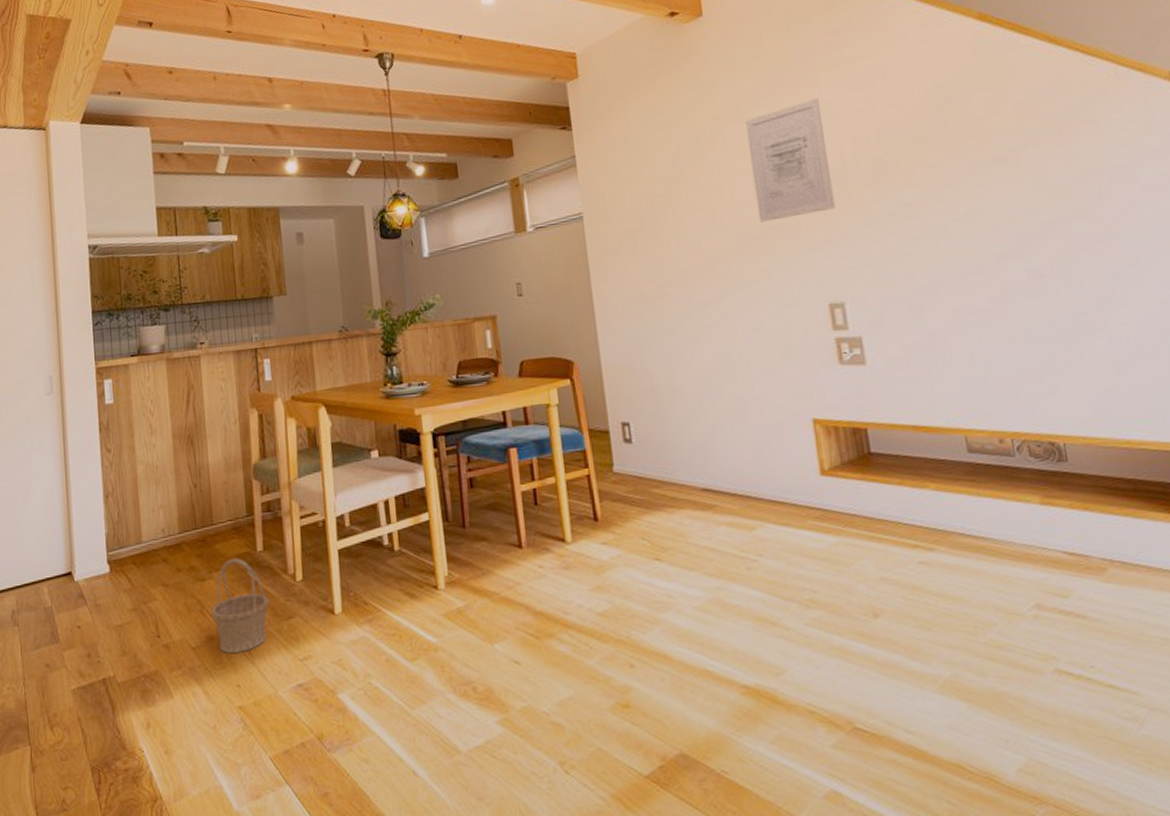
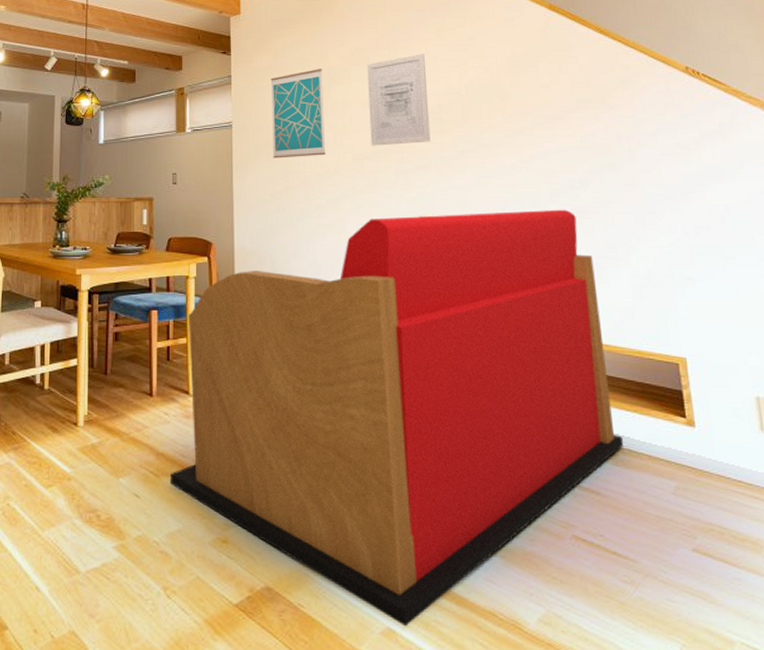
sofa: none [553,274,1115,788] -> present [169,209,624,627]
wall art: none [624,133,704,252] -> present [270,69,326,158]

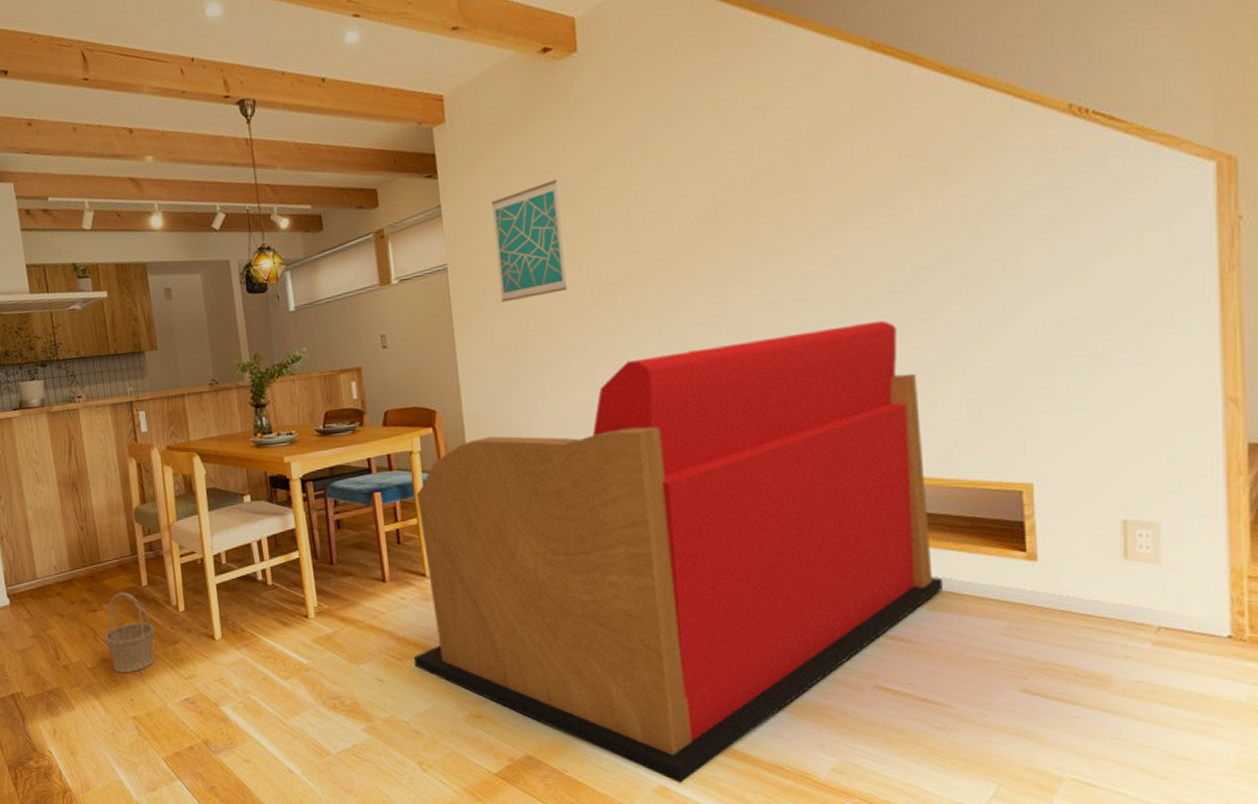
wall art: present [367,54,431,146] -> none [616,140,703,271]

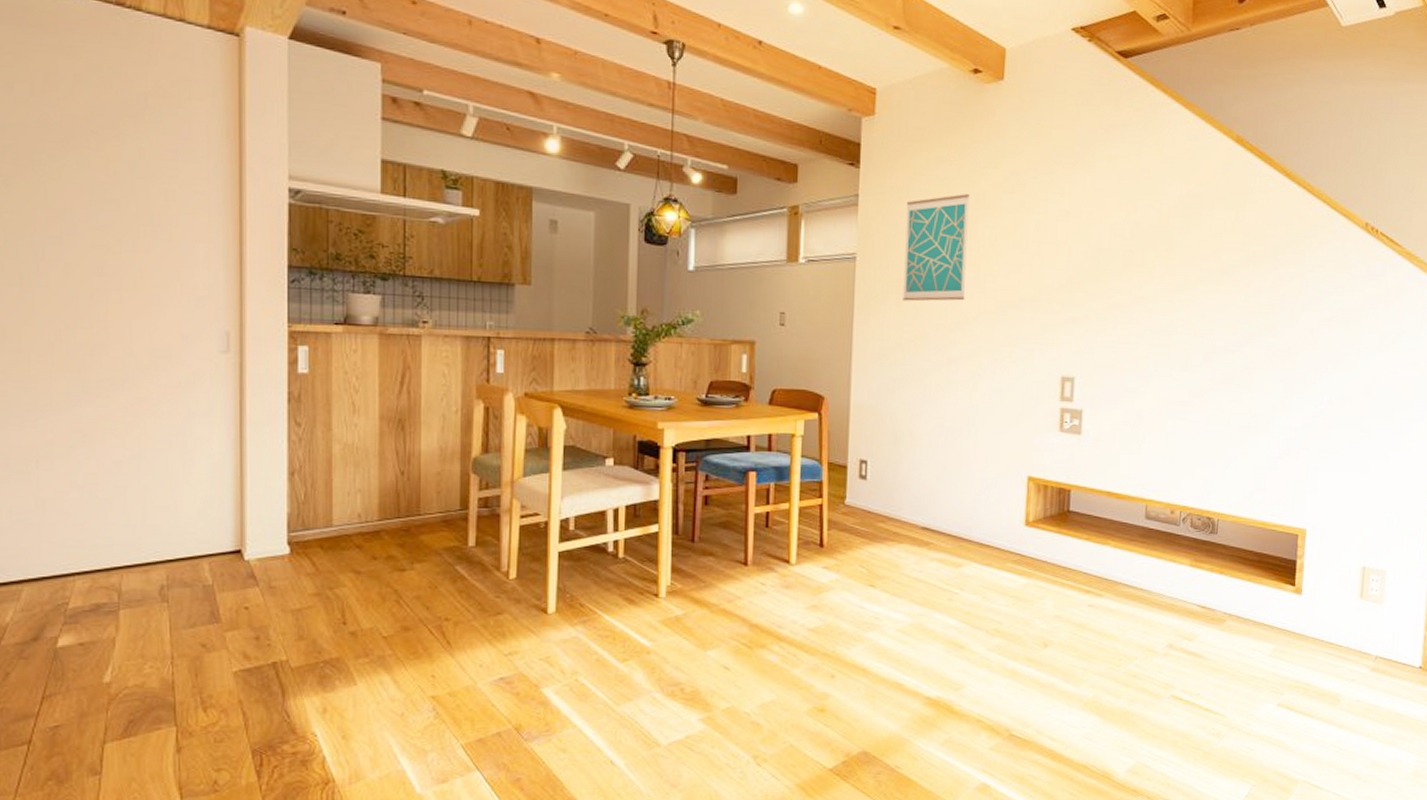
basket: present [103,592,156,673] -> none [408,551,477,644]
sofa: present [413,320,944,784] -> none [764,374,1235,782]

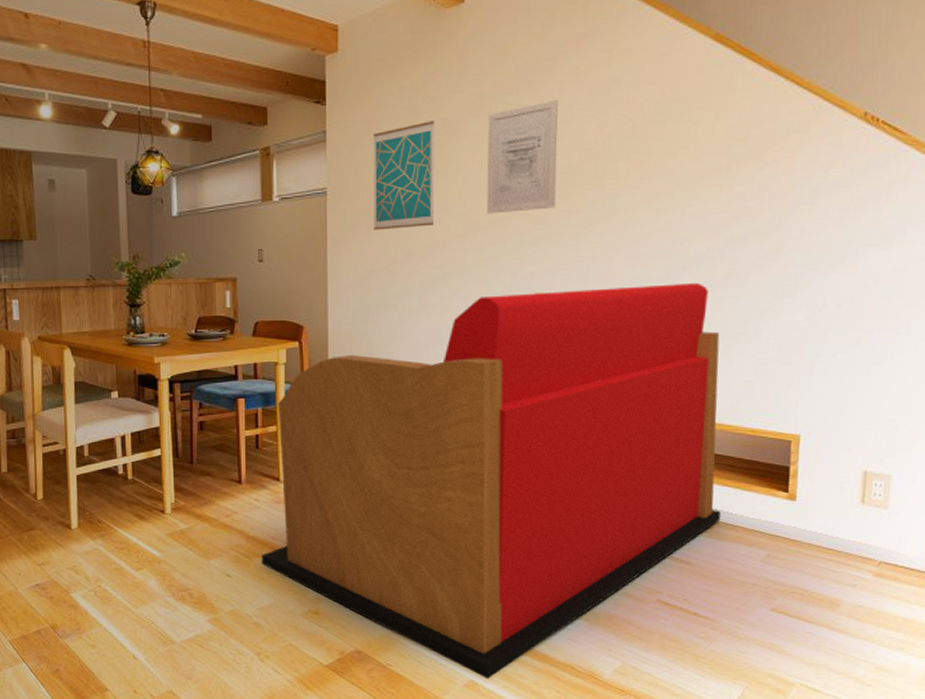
sofa: none [764,374,1235,782] -> present [261,282,721,680]
wall art: none [1017,185,1090,293] -> present [486,100,558,214]

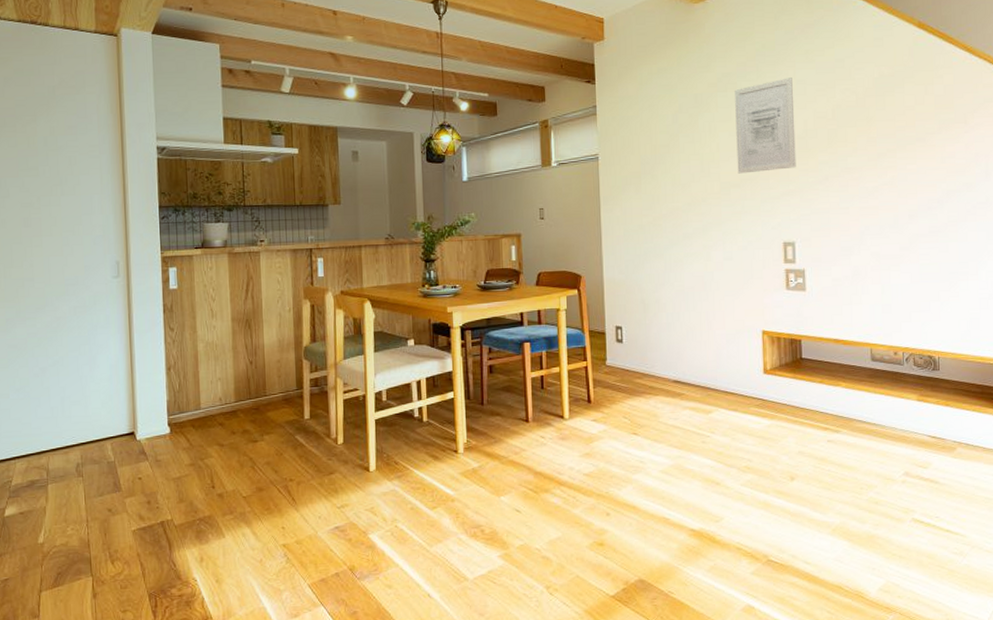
sofa: present [261,282,721,680] -> none [548,229,962,603]
wall art: present [372,121,435,230] -> none [636,96,693,190]

